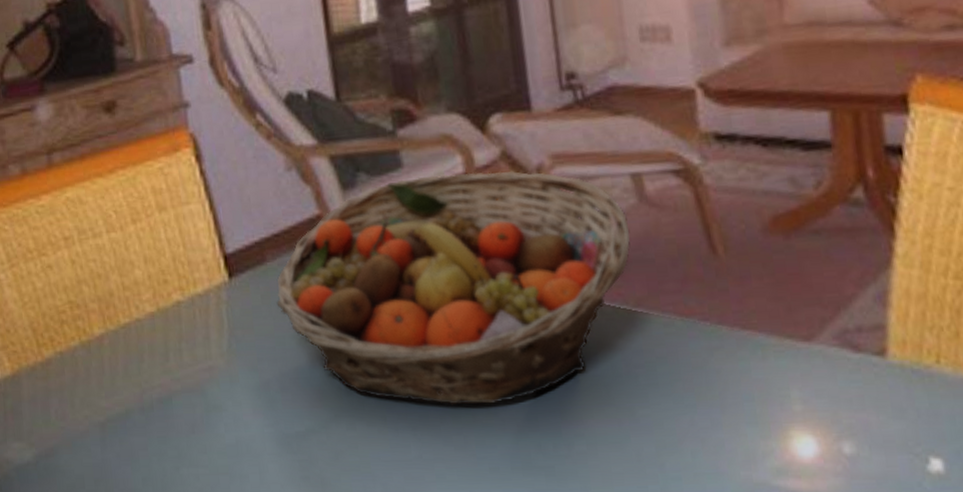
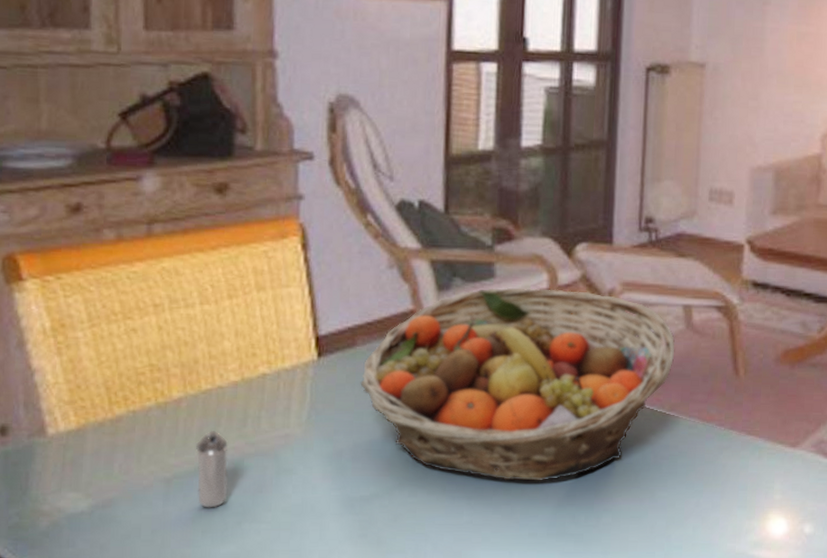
shaker: none [123,367,162,453] -> present [195,430,229,508]

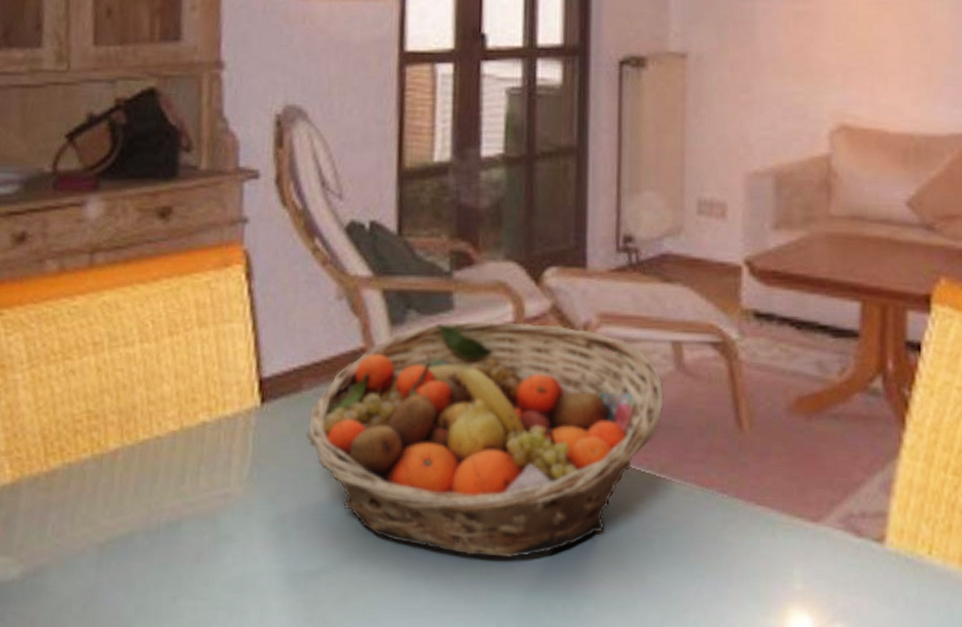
shaker: present [195,430,229,508] -> none [130,487,165,580]

